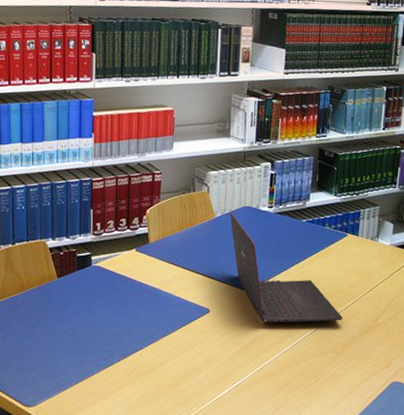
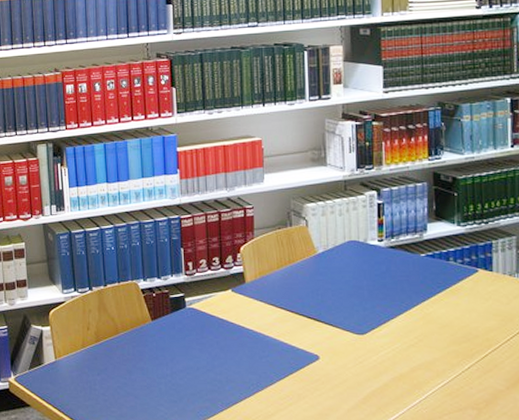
laptop: present [230,211,343,323] -> none [334,247,482,373]

